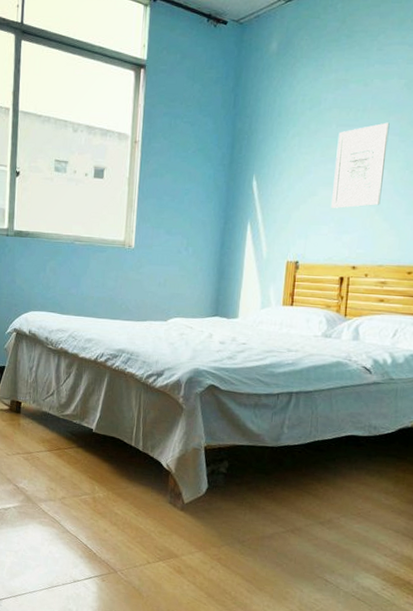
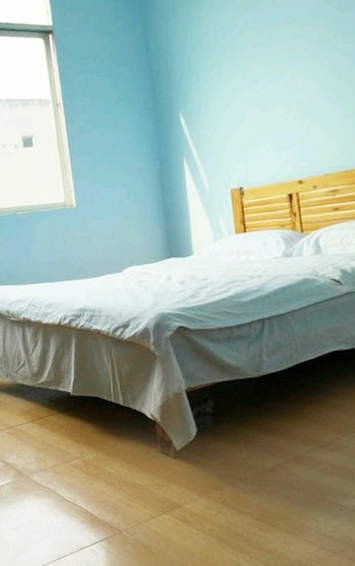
wall art: present [330,122,390,208] -> none [256,32,314,128]

